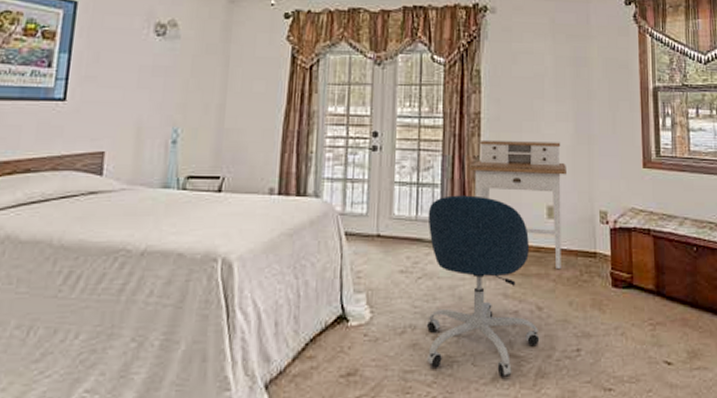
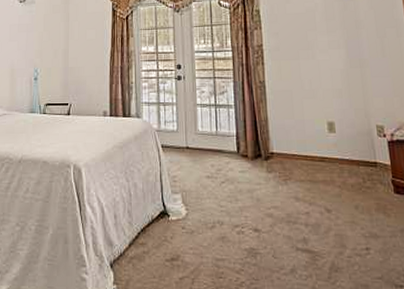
office chair: present [426,195,540,378] -> none [225,114,331,270]
desk: present [468,139,566,270] -> none [256,66,345,177]

